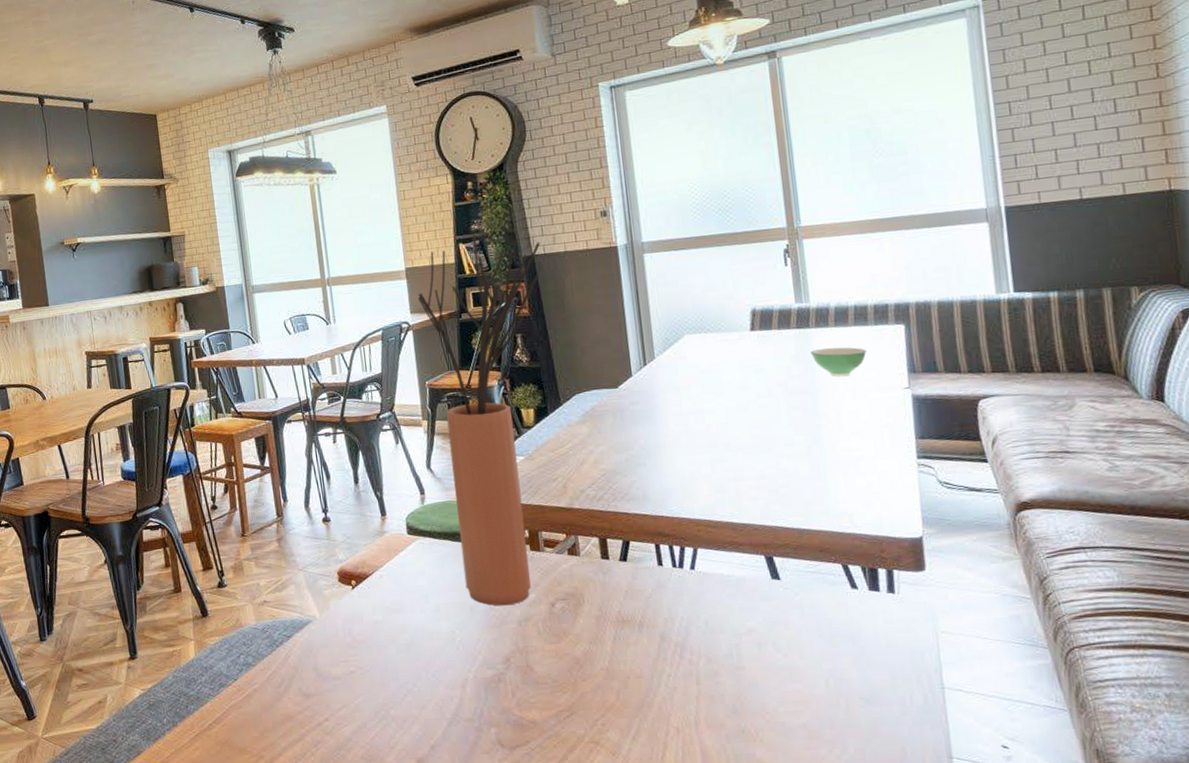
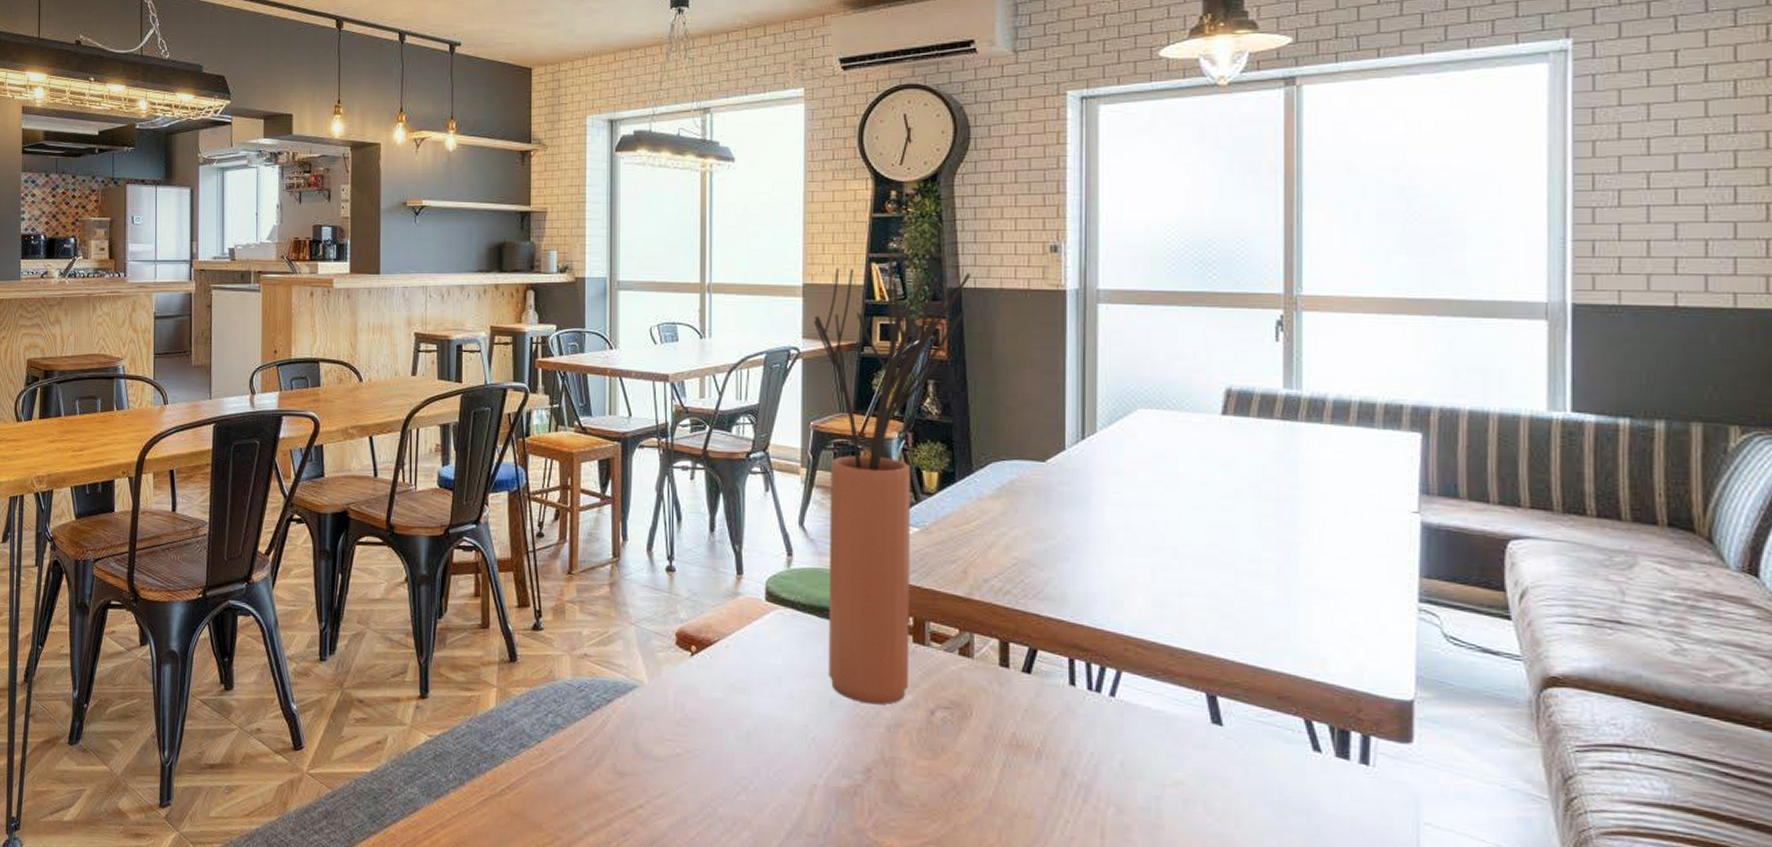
bowl: present [811,347,867,378] -> none [1296,449,1369,487]

